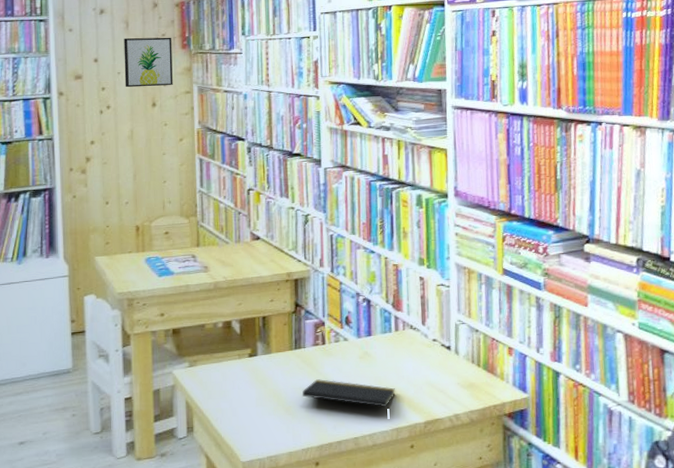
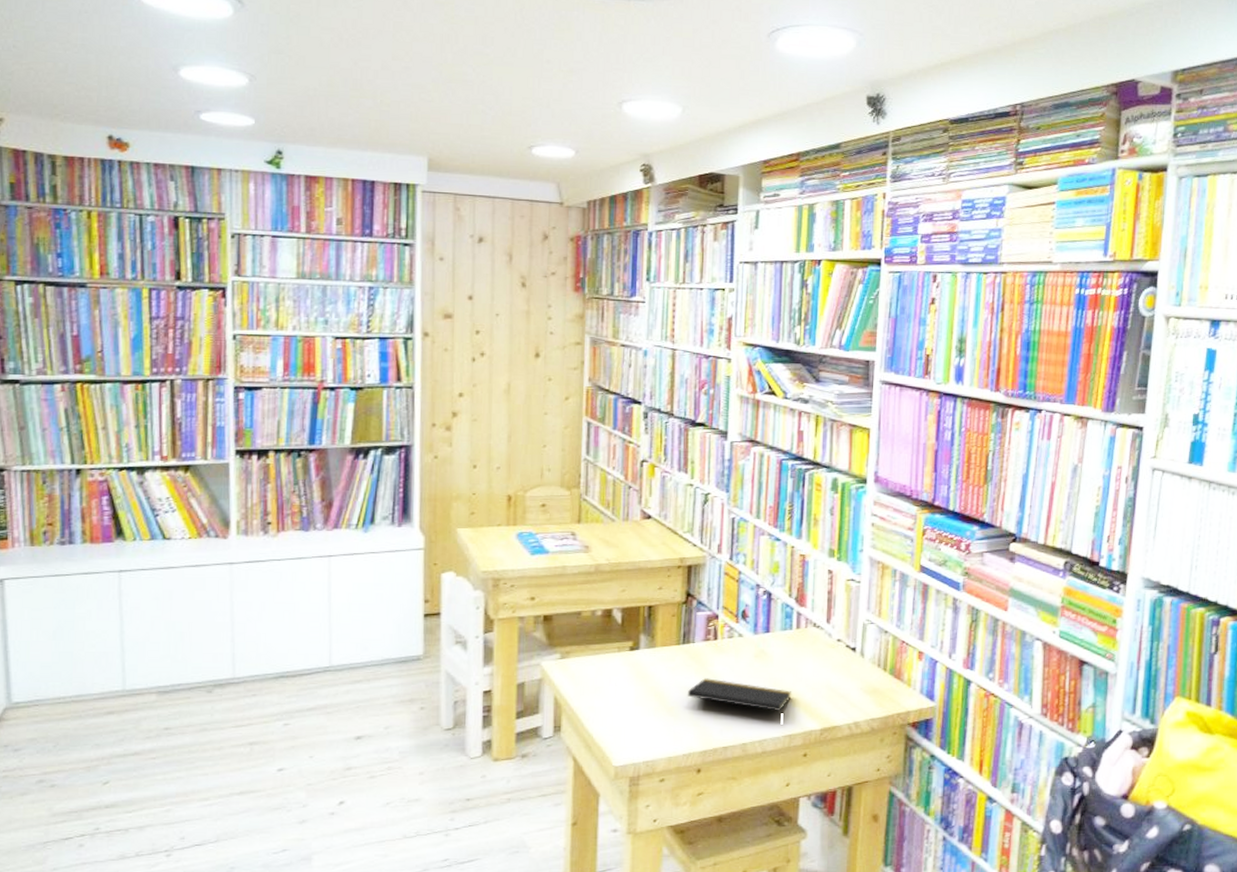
wall art: present [124,37,173,88] -> none [503,273,563,334]

